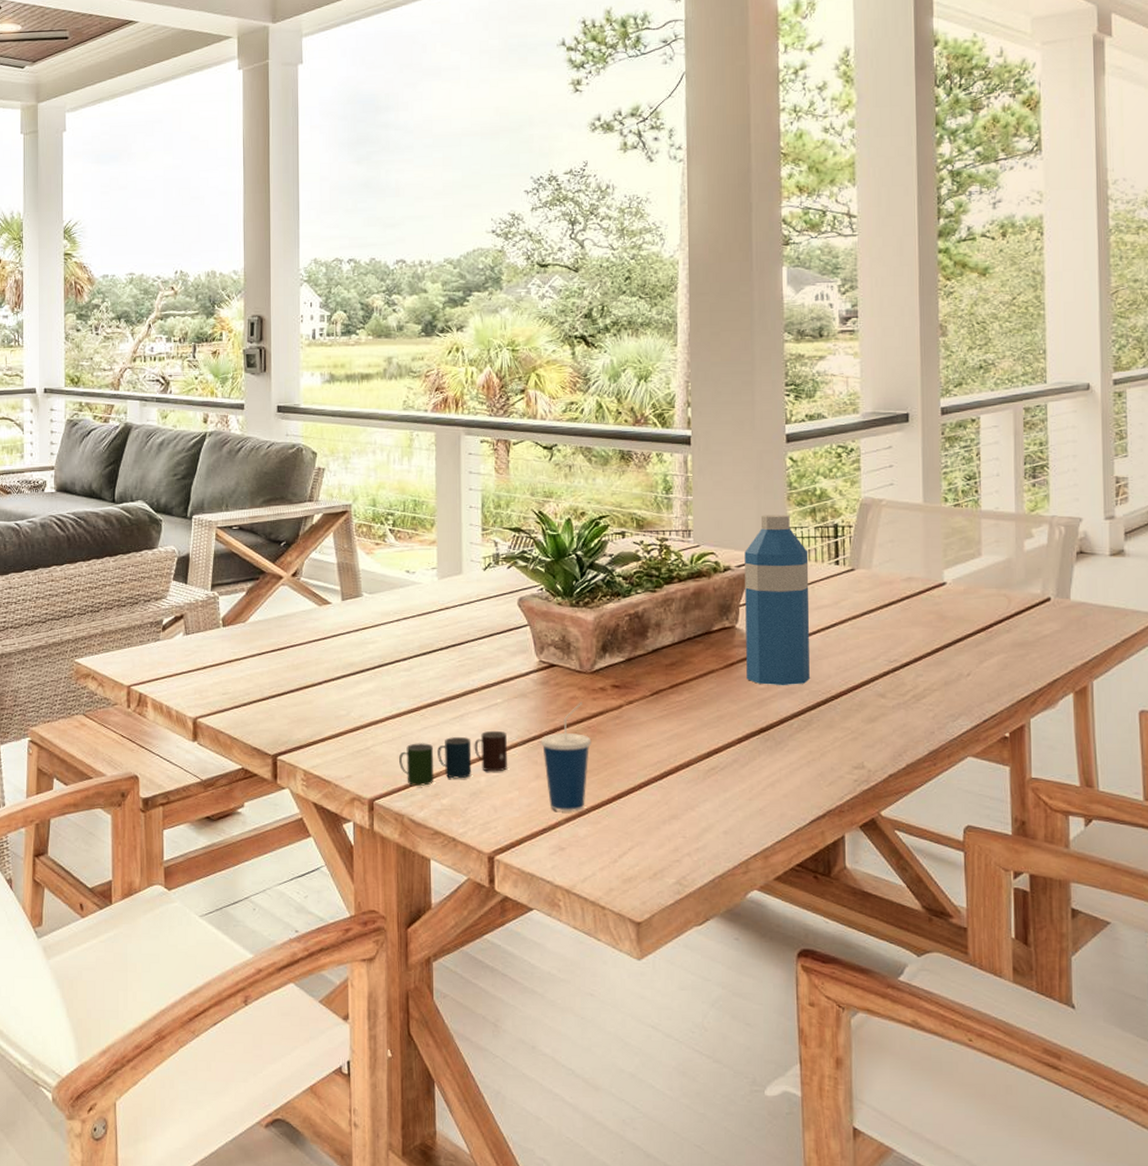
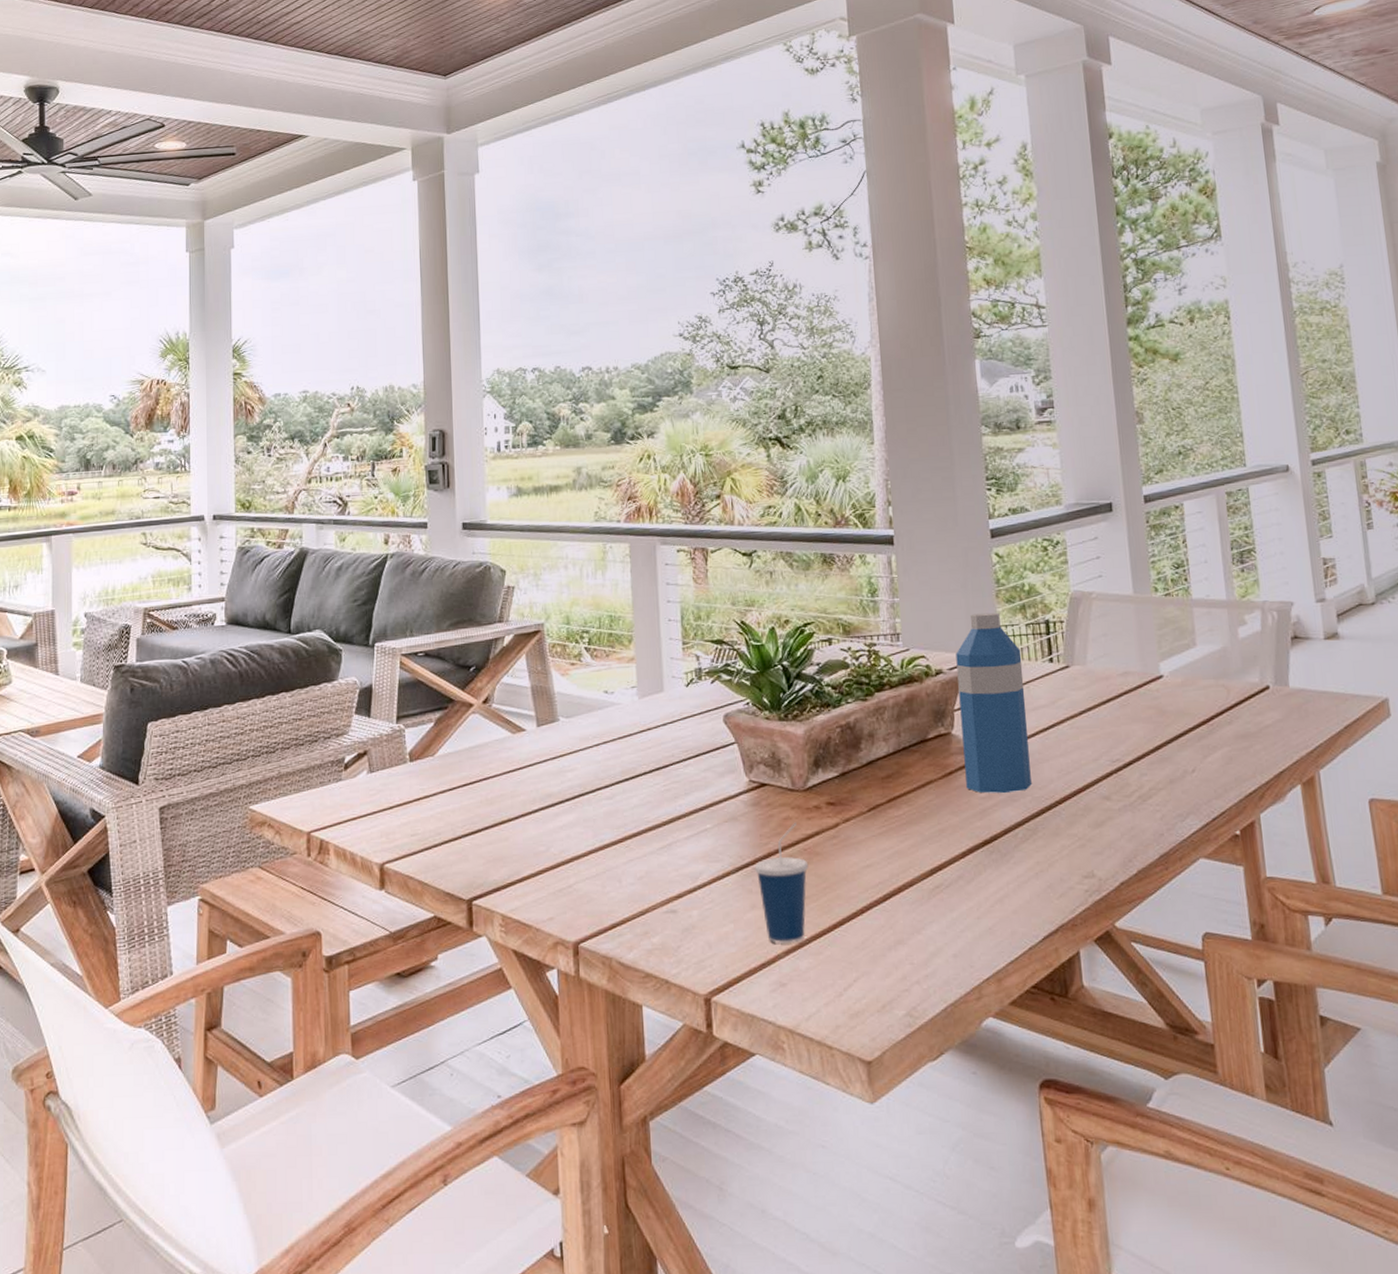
cup: present [399,730,507,786] -> none [604,858,720,925]

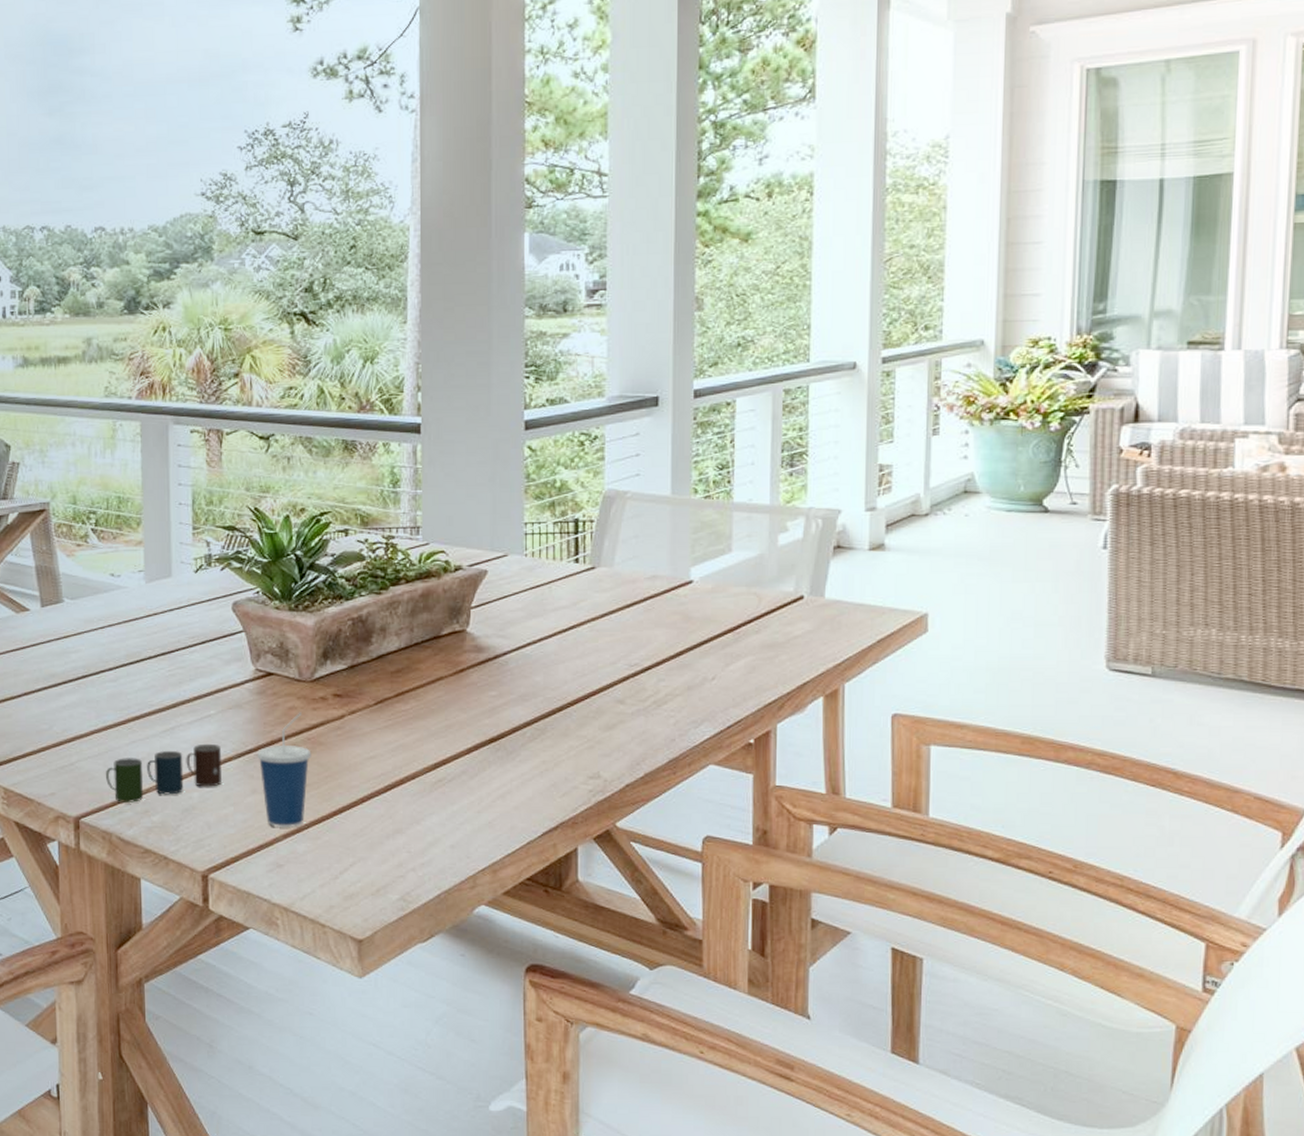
cup: none [604,858,720,925] -> present [106,743,221,802]
water bottle: present [956,612,1032,793] -> none [477,509,546,692]

